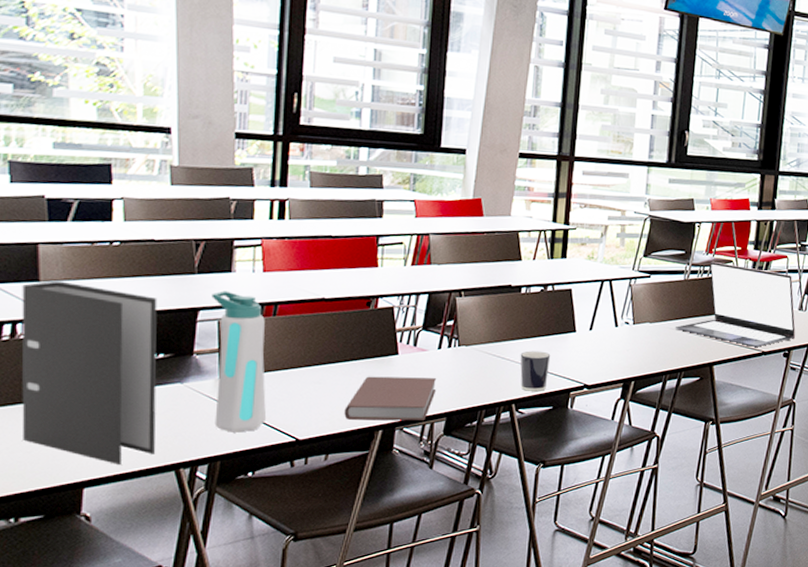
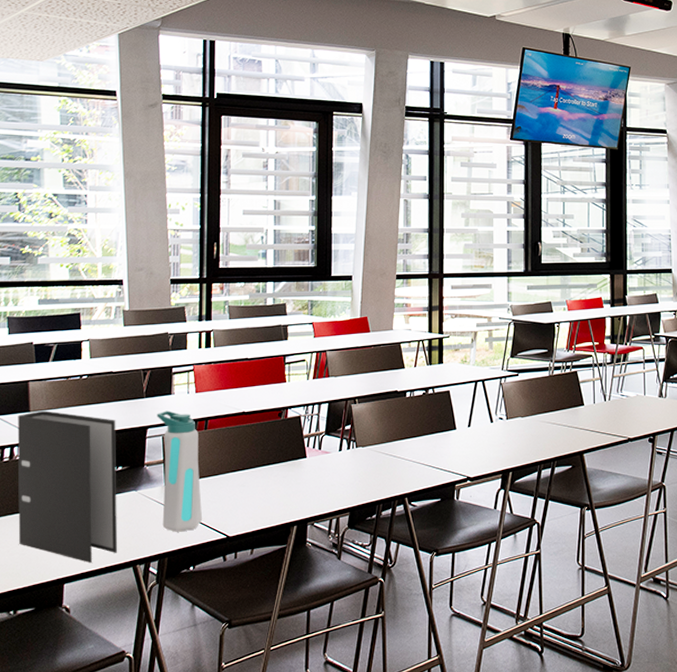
book: present [344,376,437,421] -> none [265,477,340,517]
mug: present [520,351,551,391] -> none [409,448,436,485]
laptop: present [676,261,796,347] -> none [545,357,659,434]

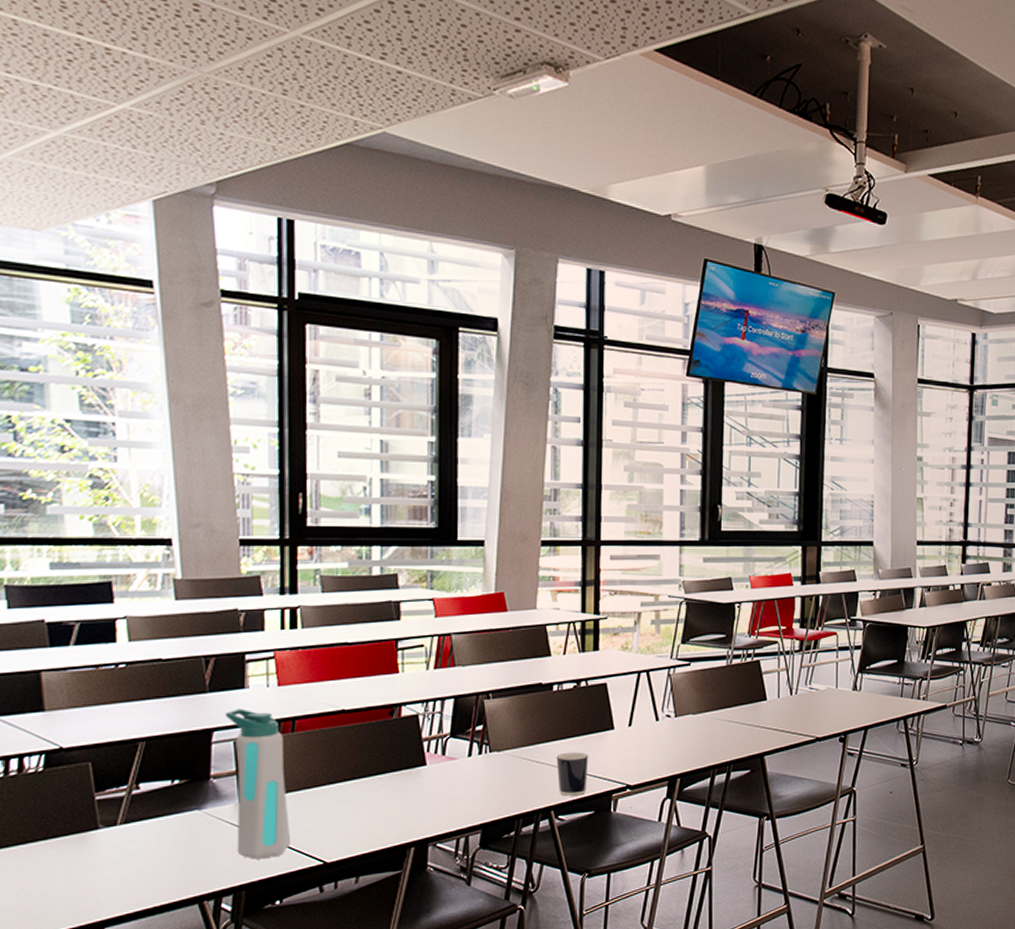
binder: present [17,410,117,563] -> none [27,709,176,901]
mug: none [409,448,436,485] -> present [556,752,589,796]

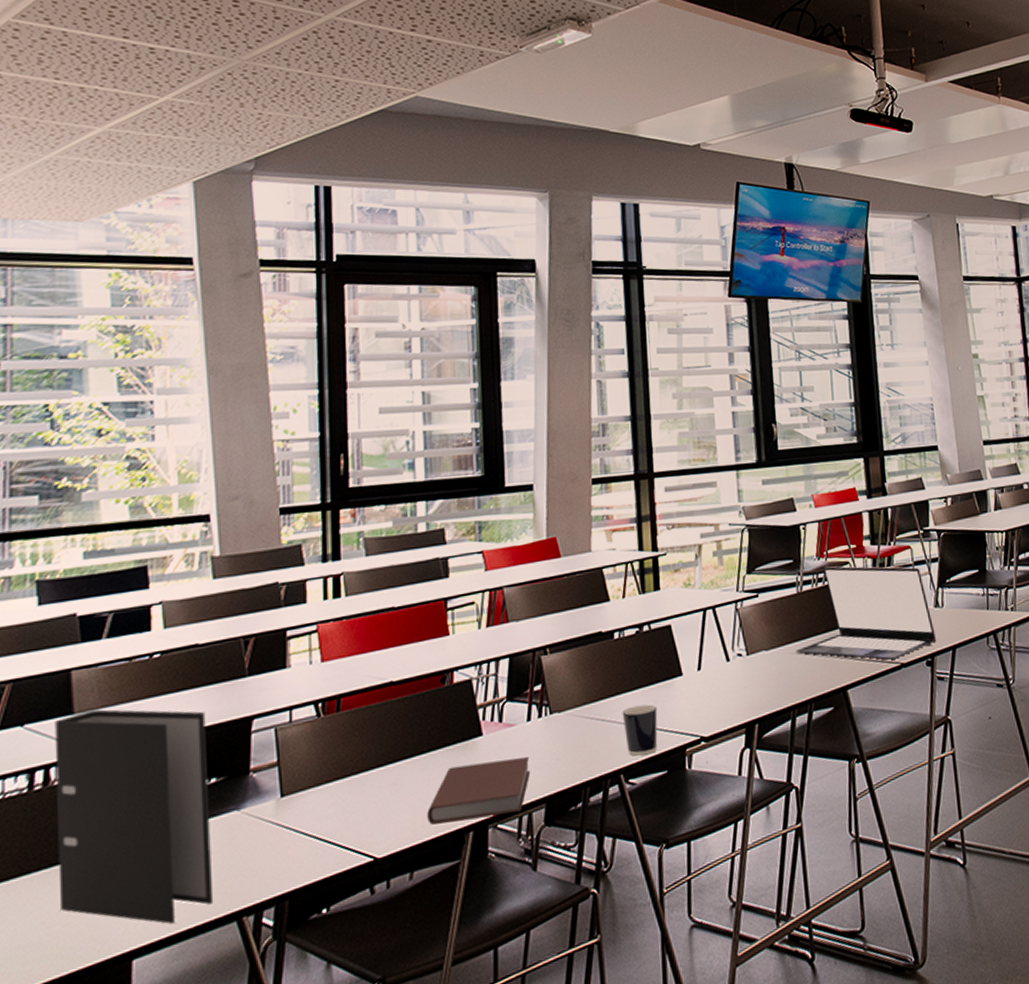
binder: none [27,709,176,901] -> present [55,709,212,924]
water bottle: present [225,708,292,859] -> none [266,690,339,862]
book: none [373,788,469,838] -> present [427,757,531,825]
laptop: none [721,643,852,733] -> present [796,566,937,660]

